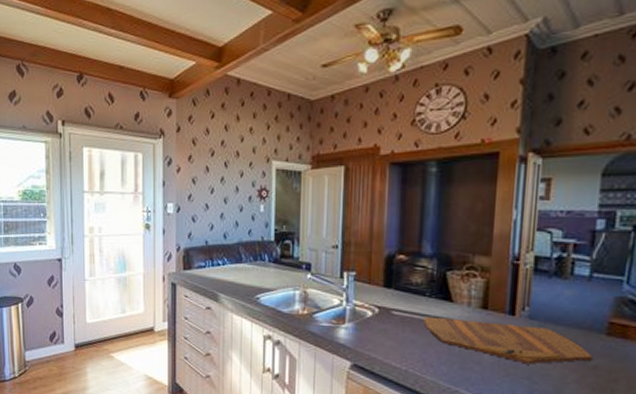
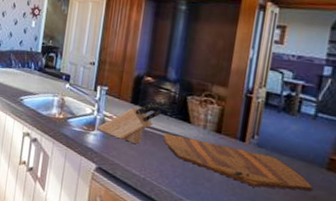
knife block: none [349,282,419,334] -> present [98,102,161,144]

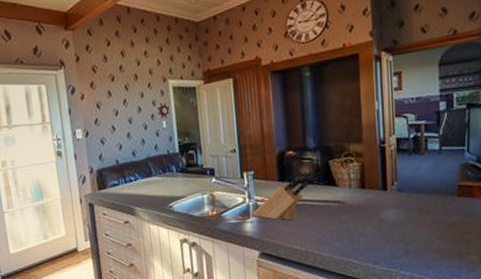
cutting board: present [163,132,313,191] -> none [315,197,450,230]

